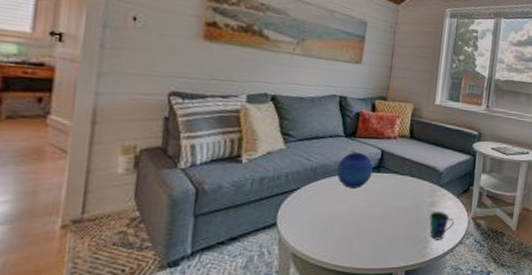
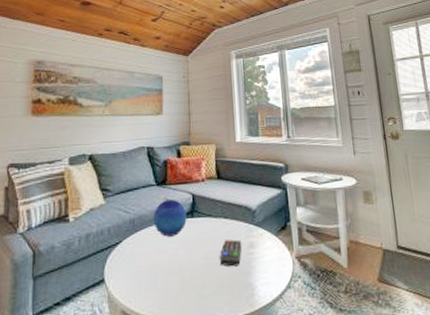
remote control: none [399,197,424,222] -> present [219,239,242,267]
cup: present [429,212,455,240] -> none [251,253,278,285]

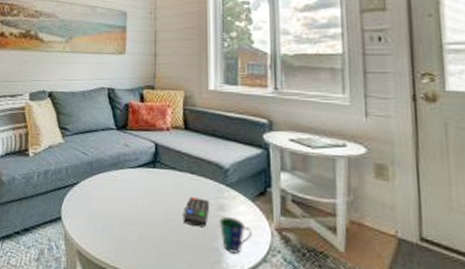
decorative ball: present [153,199,187,237] -> none [112,145,148,185]
cup: none [251,253,278,285] -> present [220,217,253,254]

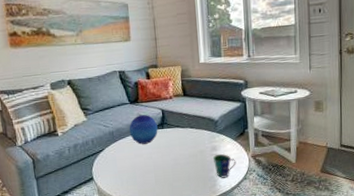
decorative ball: none [112,145,148,185] -> present [129,114,158,144]
remote control: present [182,197,210,228] -> none [187,144,206,165]

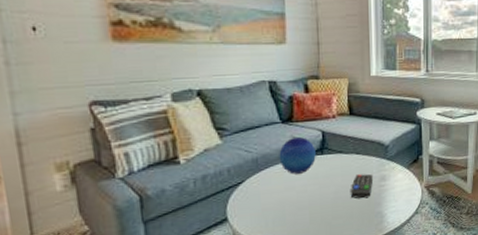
remote control: none [187,144,206,165] -> present [350,173,374,199]
cup: present [213,154,236,178] -> none [382,185,408,213]

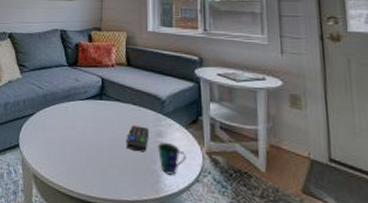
decorative ball: present [279,136,316,174] -> none [64,80,95,115]
cup: none [382,185,408,213] -> present [158,143,187,175]

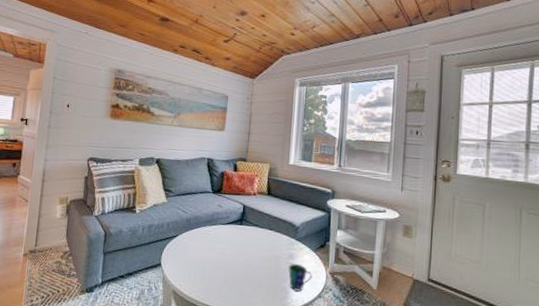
remote control: present [126,125,150,153] -> none [260,248,283,272]

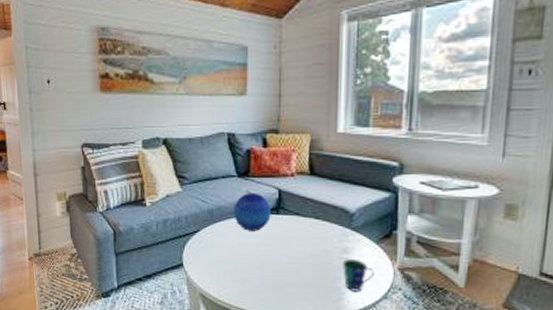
decorative ball: none [206,206,236,238] -> present [233,192,271,231]

